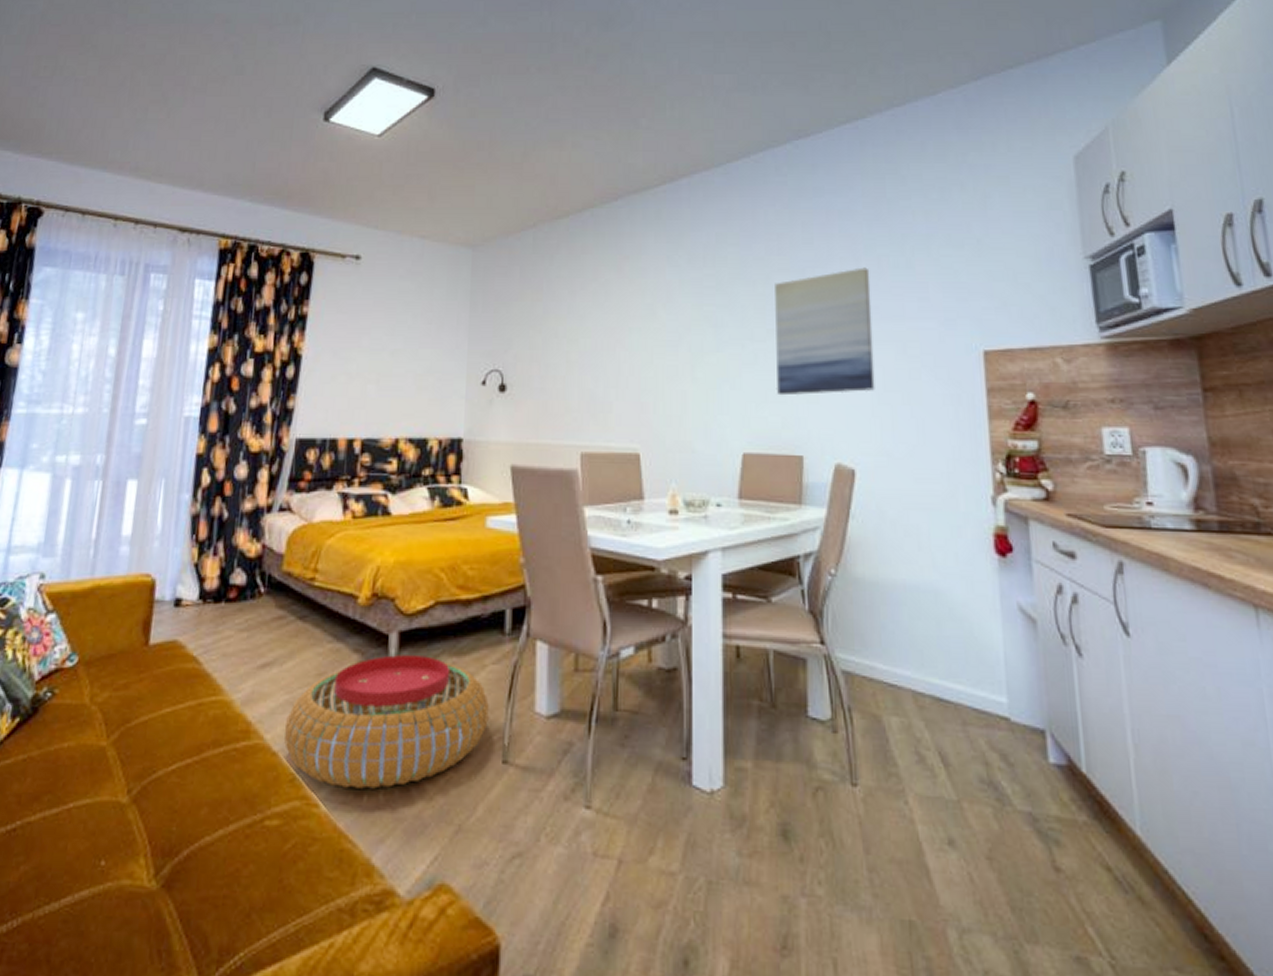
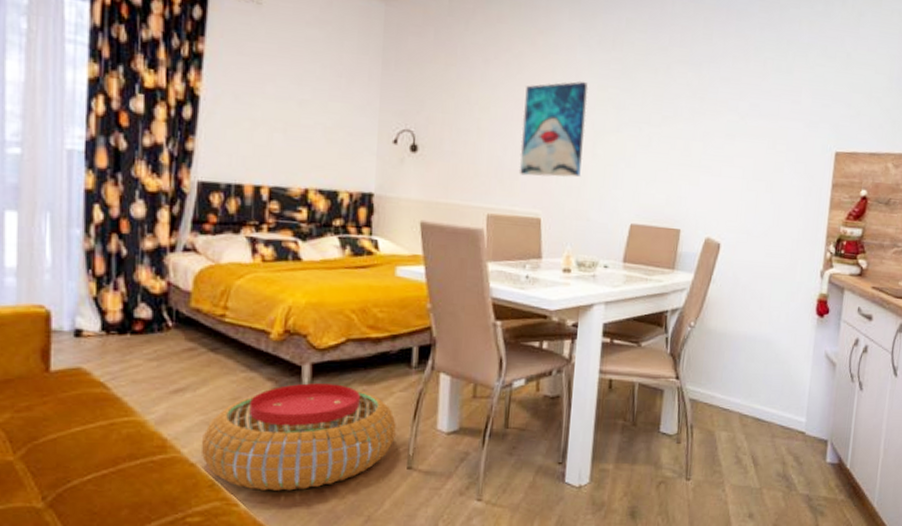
wall art: none [612,302,682,408] -> present [518,80,589,178]
wall art: present [775,267,875,396] -> none [664,67,756,179]

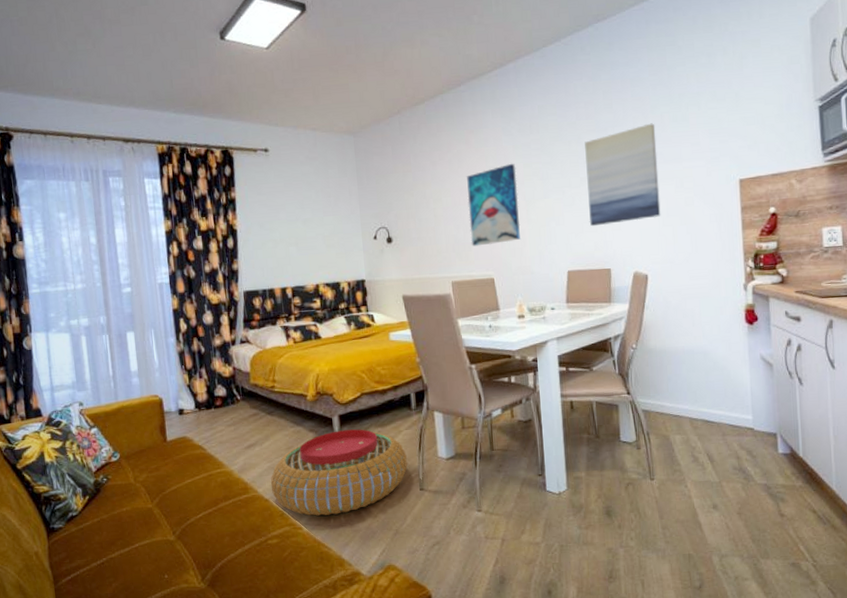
wall art: none [664,67,756,179] -> present [585,123,661,227]

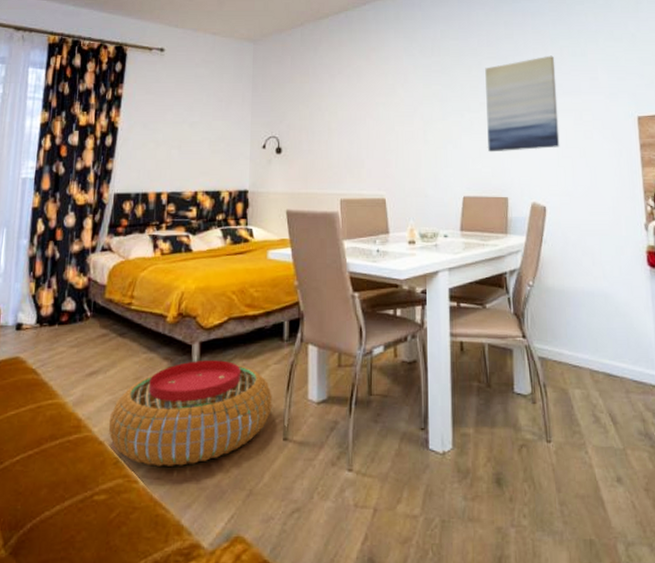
wall art: present [467,163,520,247] -> none [364,82,417,164]

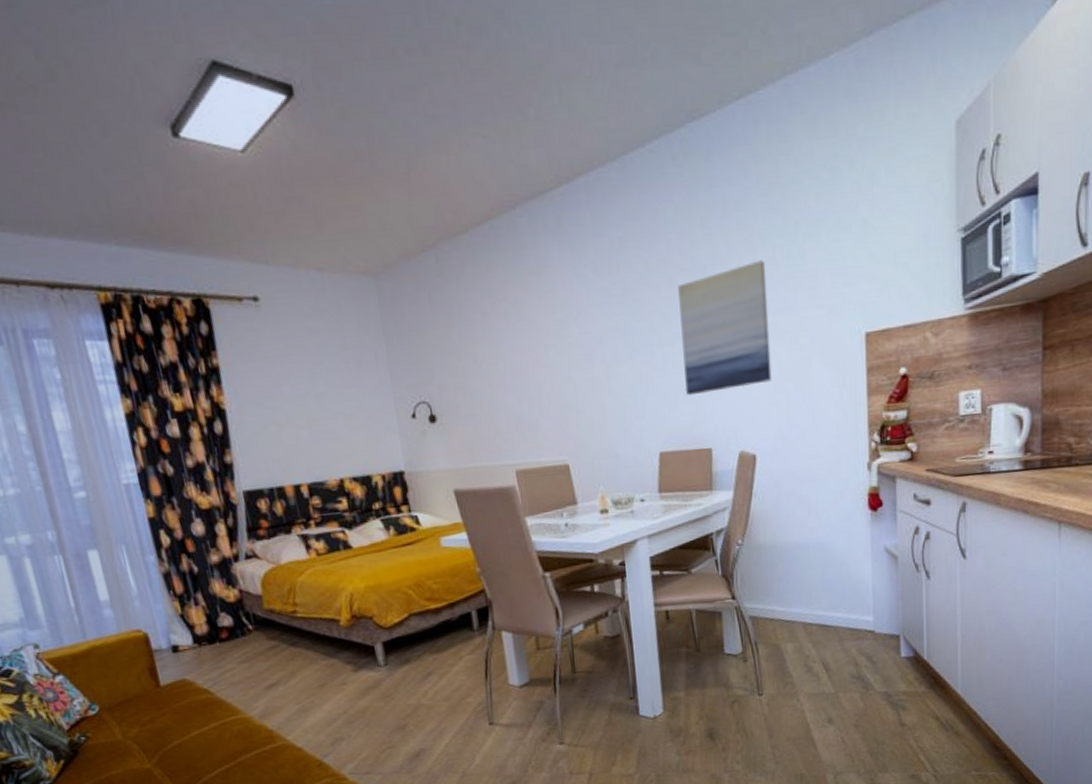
pouf: present [108,360,272,467] -> none [301,657,473,763]

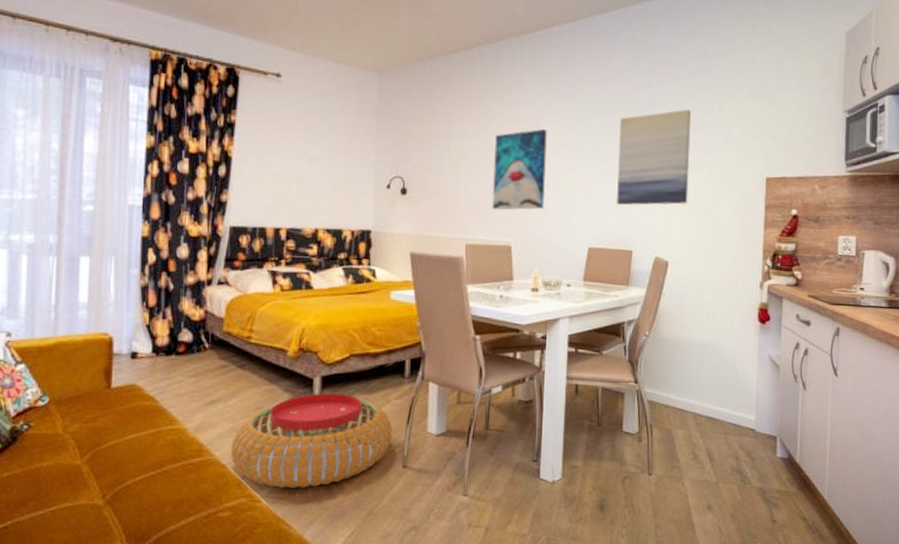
pouf: none [301,657,473,763] -> present [230,393,393,488]
wall art: none [529,314,600,425] -> present [491,128,548,210]

